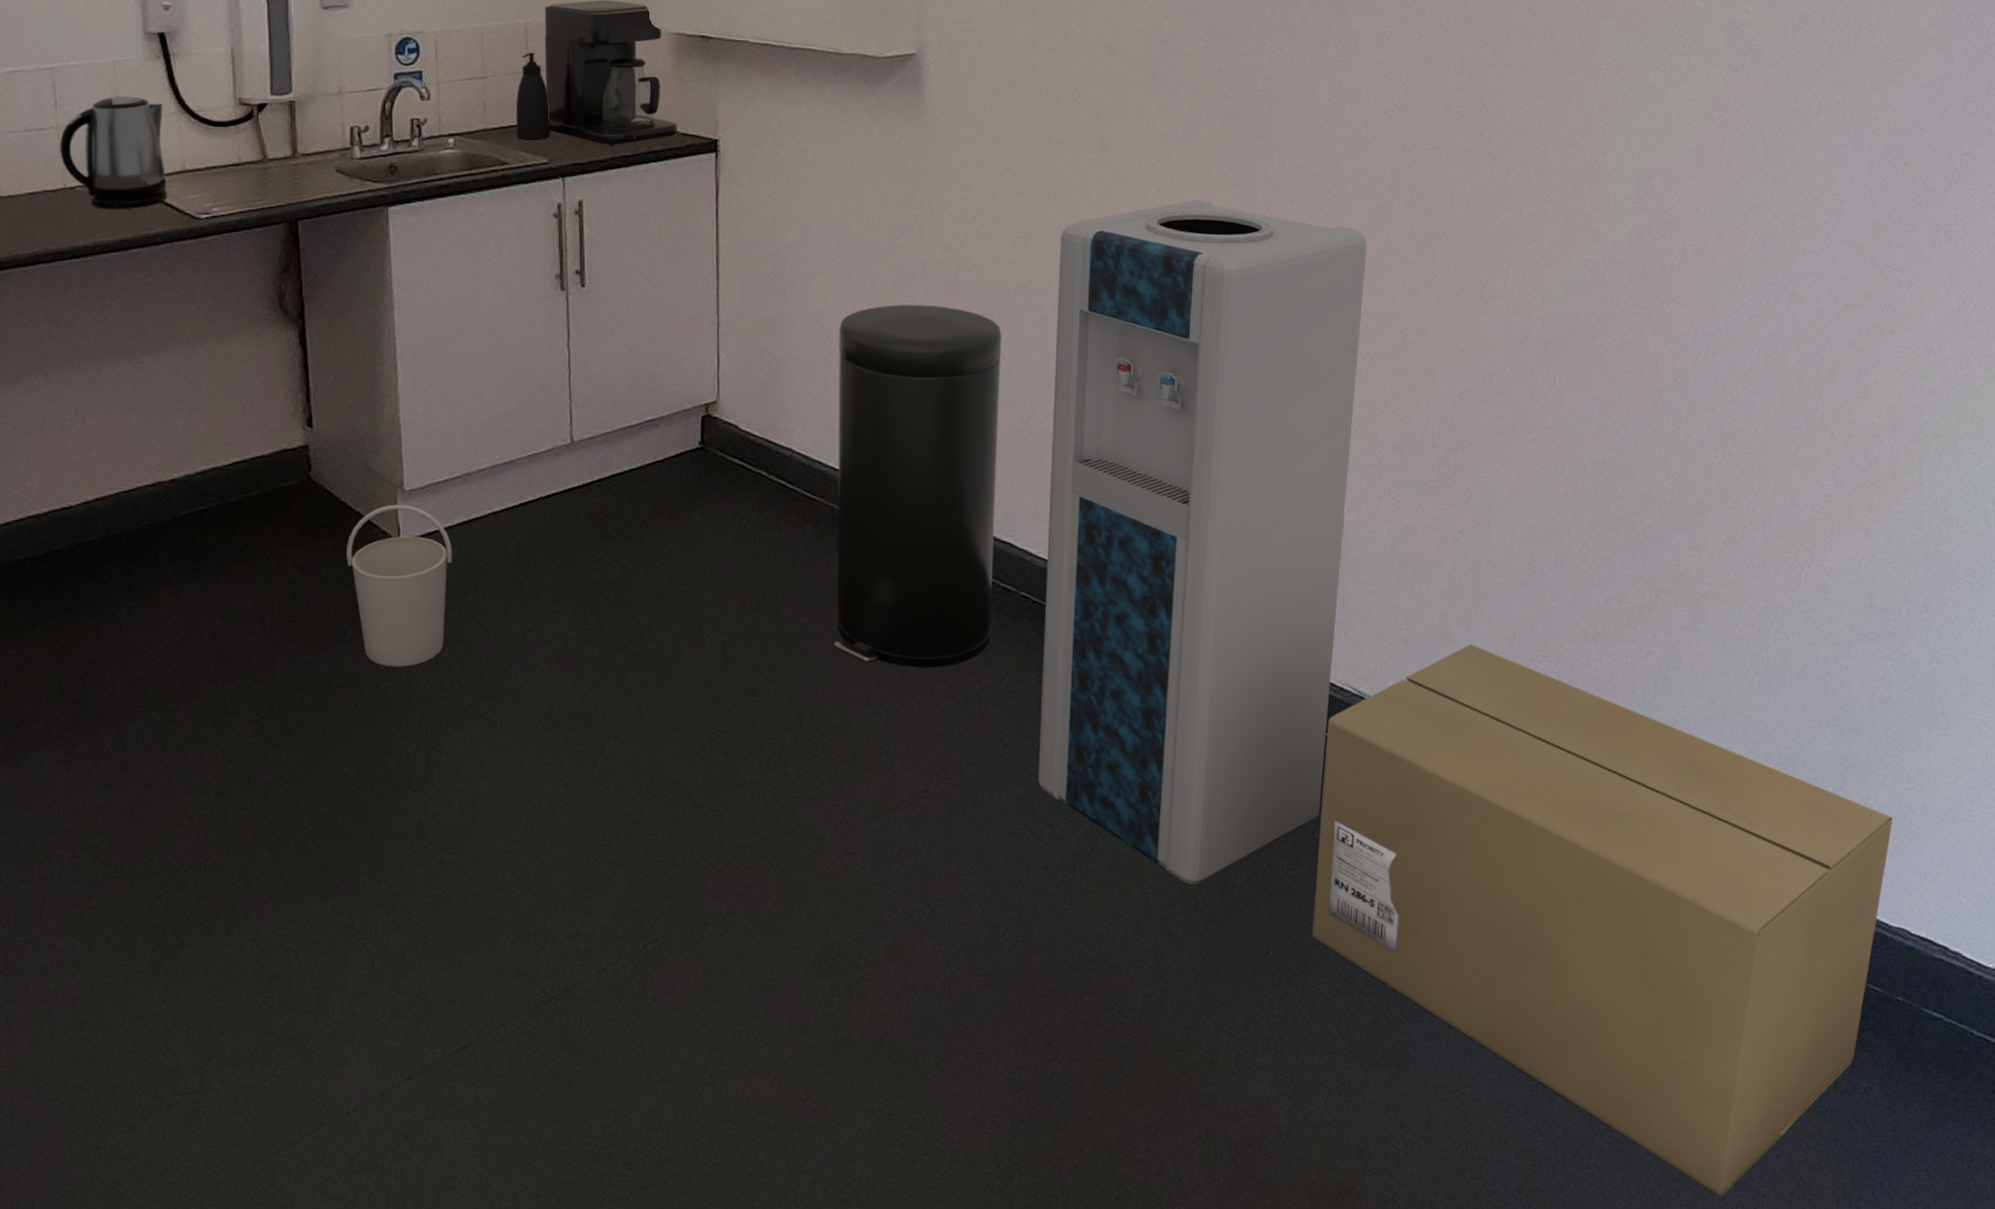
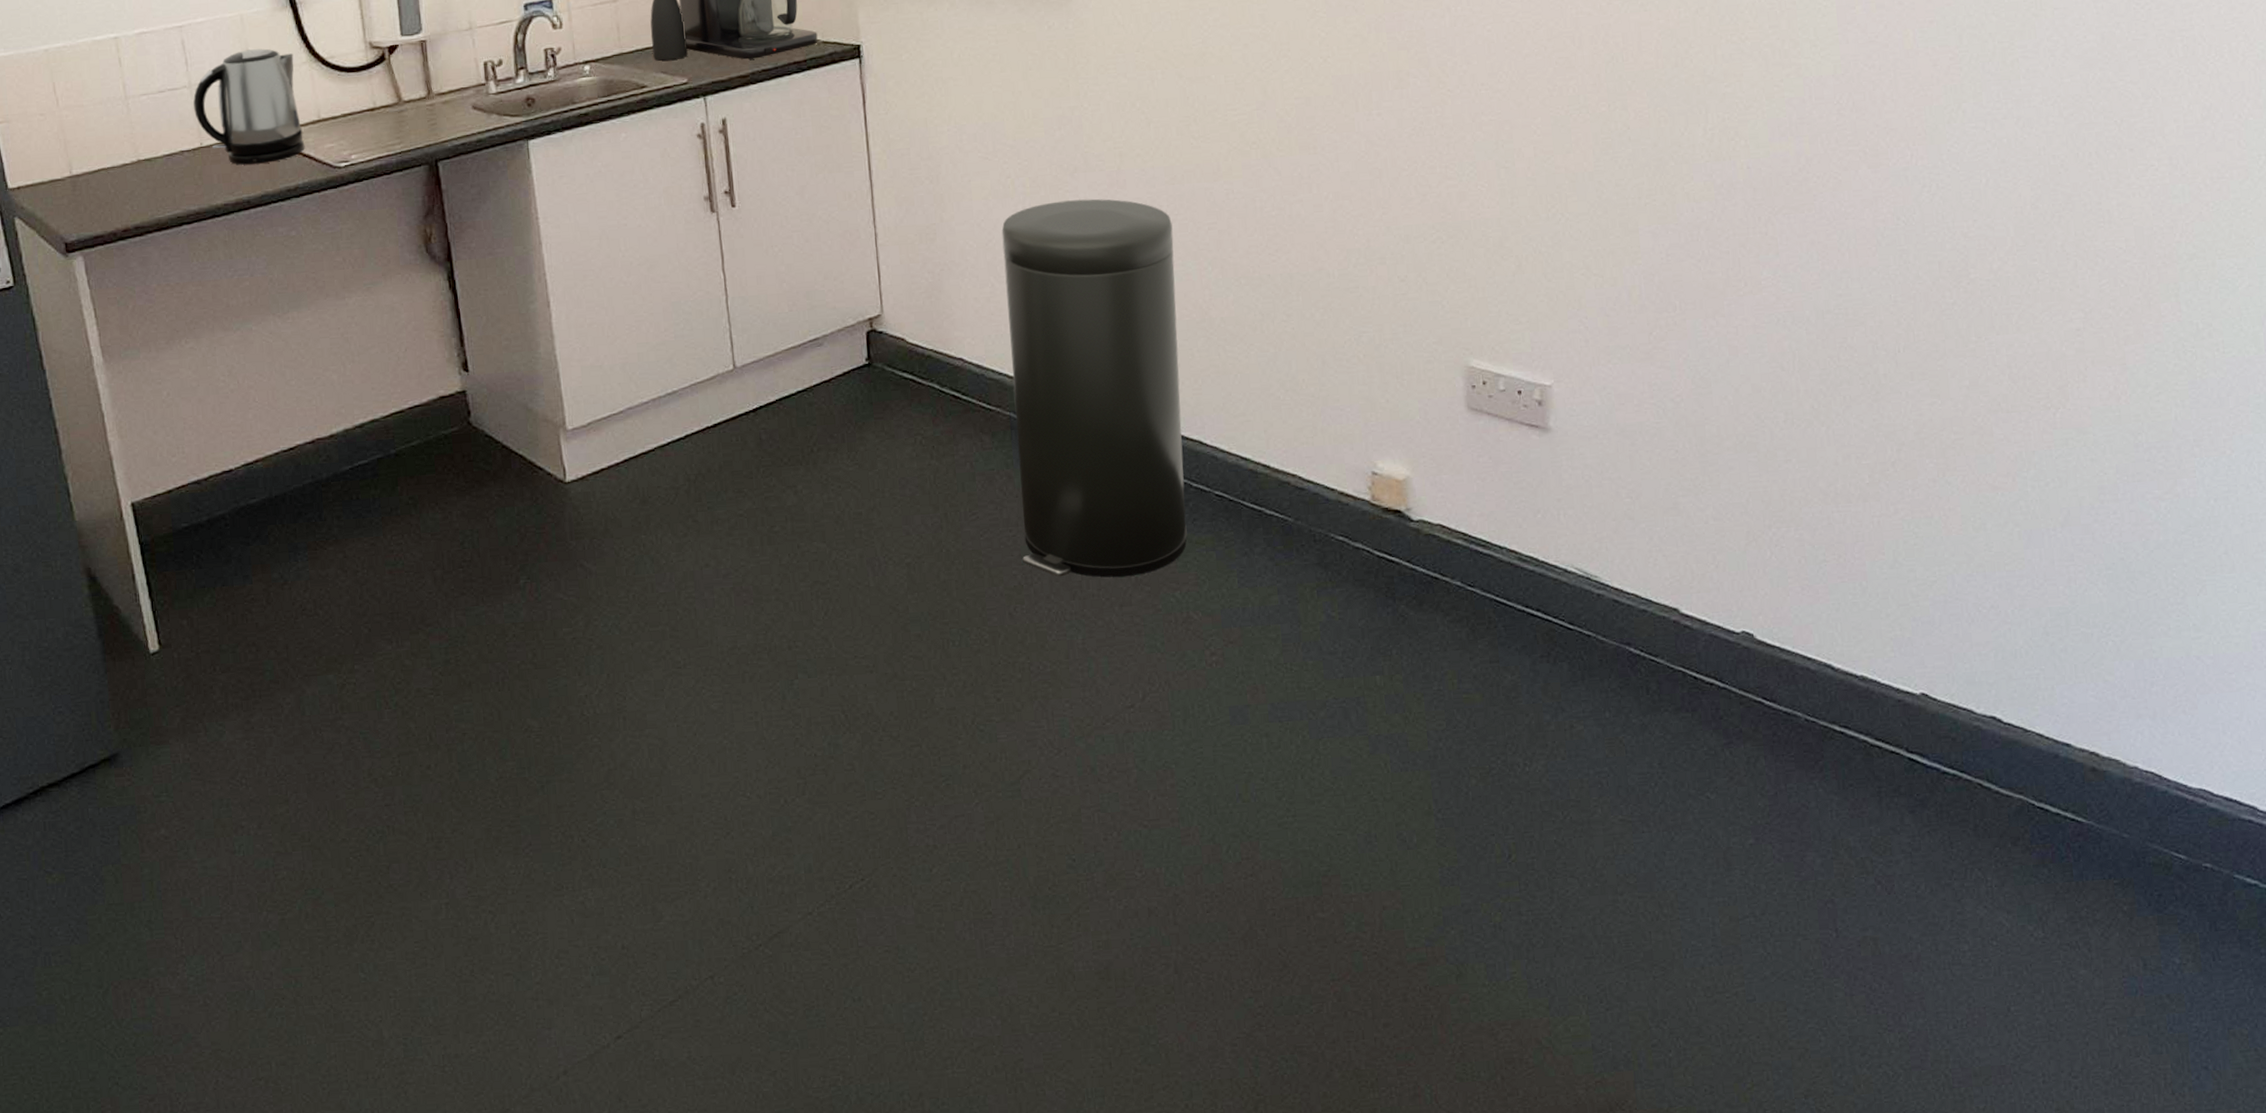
bucket: present [347,504,452,667] -> none [512,444,621,613]
water cooler: present [1038,200,1367,884] -> none [1225,67,1554,788]
box: present [1313,644,1893,1197] -> none [1553,513,2182,1091]

